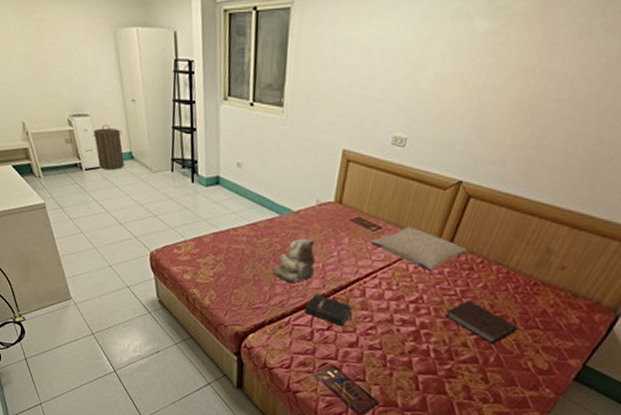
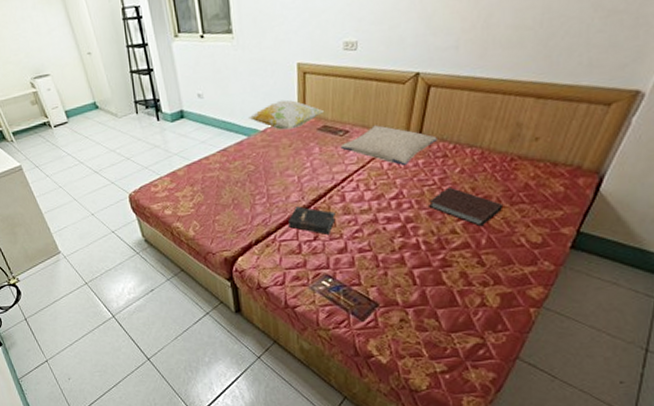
laundry hamper: present [93,124,125,170] -> none [56,80,91,123]
teddy bear: present [273,238,315,283] -> none [250,154,292,201]
decorative pillow: none [284,184,362,216] -> present [249,99,325,130]

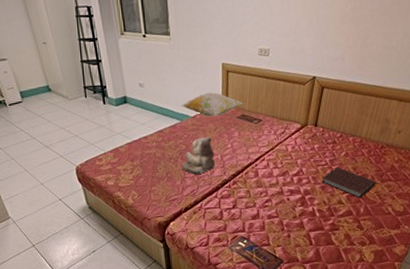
teddy bear: none [250,154,292,201] -> present [181,136,216,175]
hardback book: present [288,206,336,234] -> none [212,180,251,203]
pillow: present [340,125,437,165] -> none [255,116,329,149]

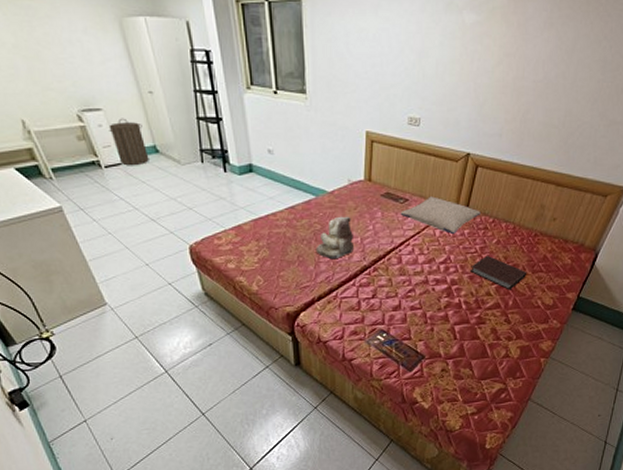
laundry hamper: none [12,65,44,103] -> present [108,118,149,165]
decorative pillow: present [182,92,243,117] -> none [318,164,389,193]
pillow: none [255,116,329,149] -> present [400,196,481,234]

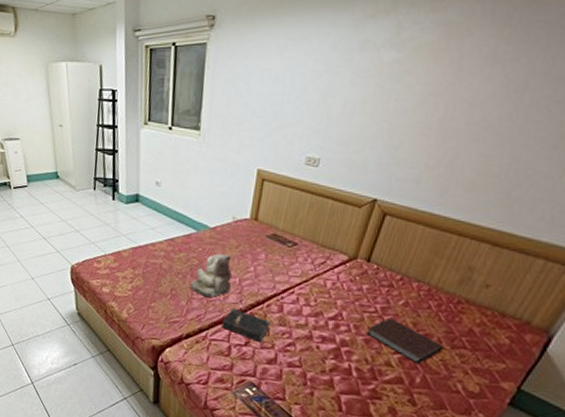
laundry hamper: present [108,118,149,165] -> none [22,147,50,188]
hardback book: none [350,266,392,293] -> present [222,308,271,342]
pillow: present [400,196,481,234] -> none [286,242,385,287]

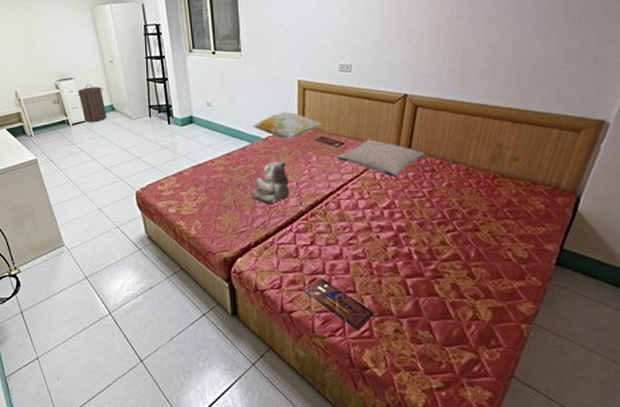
laundry hamper: none [22,147,50,188] -> present [77,84,107,122]
decorative pillow: none [201,201,277,232] -> present [253,111,322,139]
hardback book: present [222,308,271,342] -> none [286,211,332,240]
pillow: none [286,242,385,287] -> present [336,139,425,177]
notebook: present [365,317,444,365] -> none [418,199,490,240]

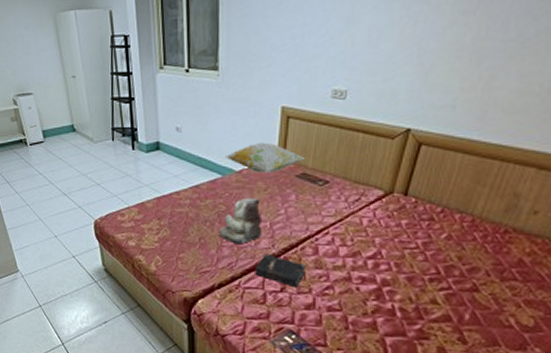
laundry hamper: present [77,84,107,122] -> none [36,100,67,143]
hardback book: none [286,211,332,240] -> present [255,254,306,287]
pillow: present [336,139,425,177] -> none [318,179,424,224]

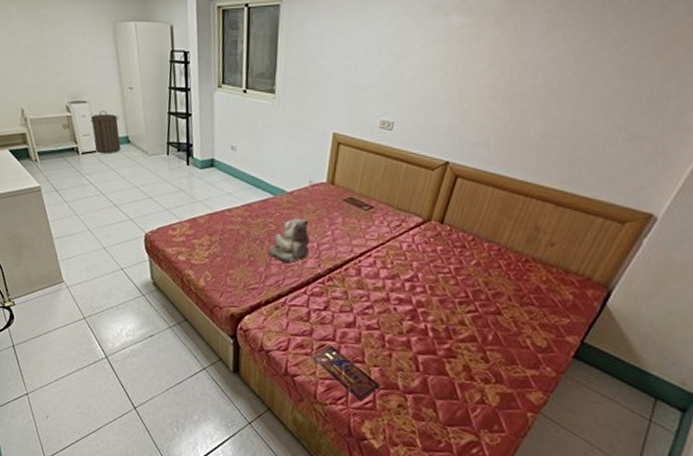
laundry hamper: none [36,100,67,143] -> present [90,110,121,153]
decorative pillow: present [226,142,306,173] -> none [278,165,353,196]
hardback book: present [255,254,306,287] -> none [301,273,349,306]

